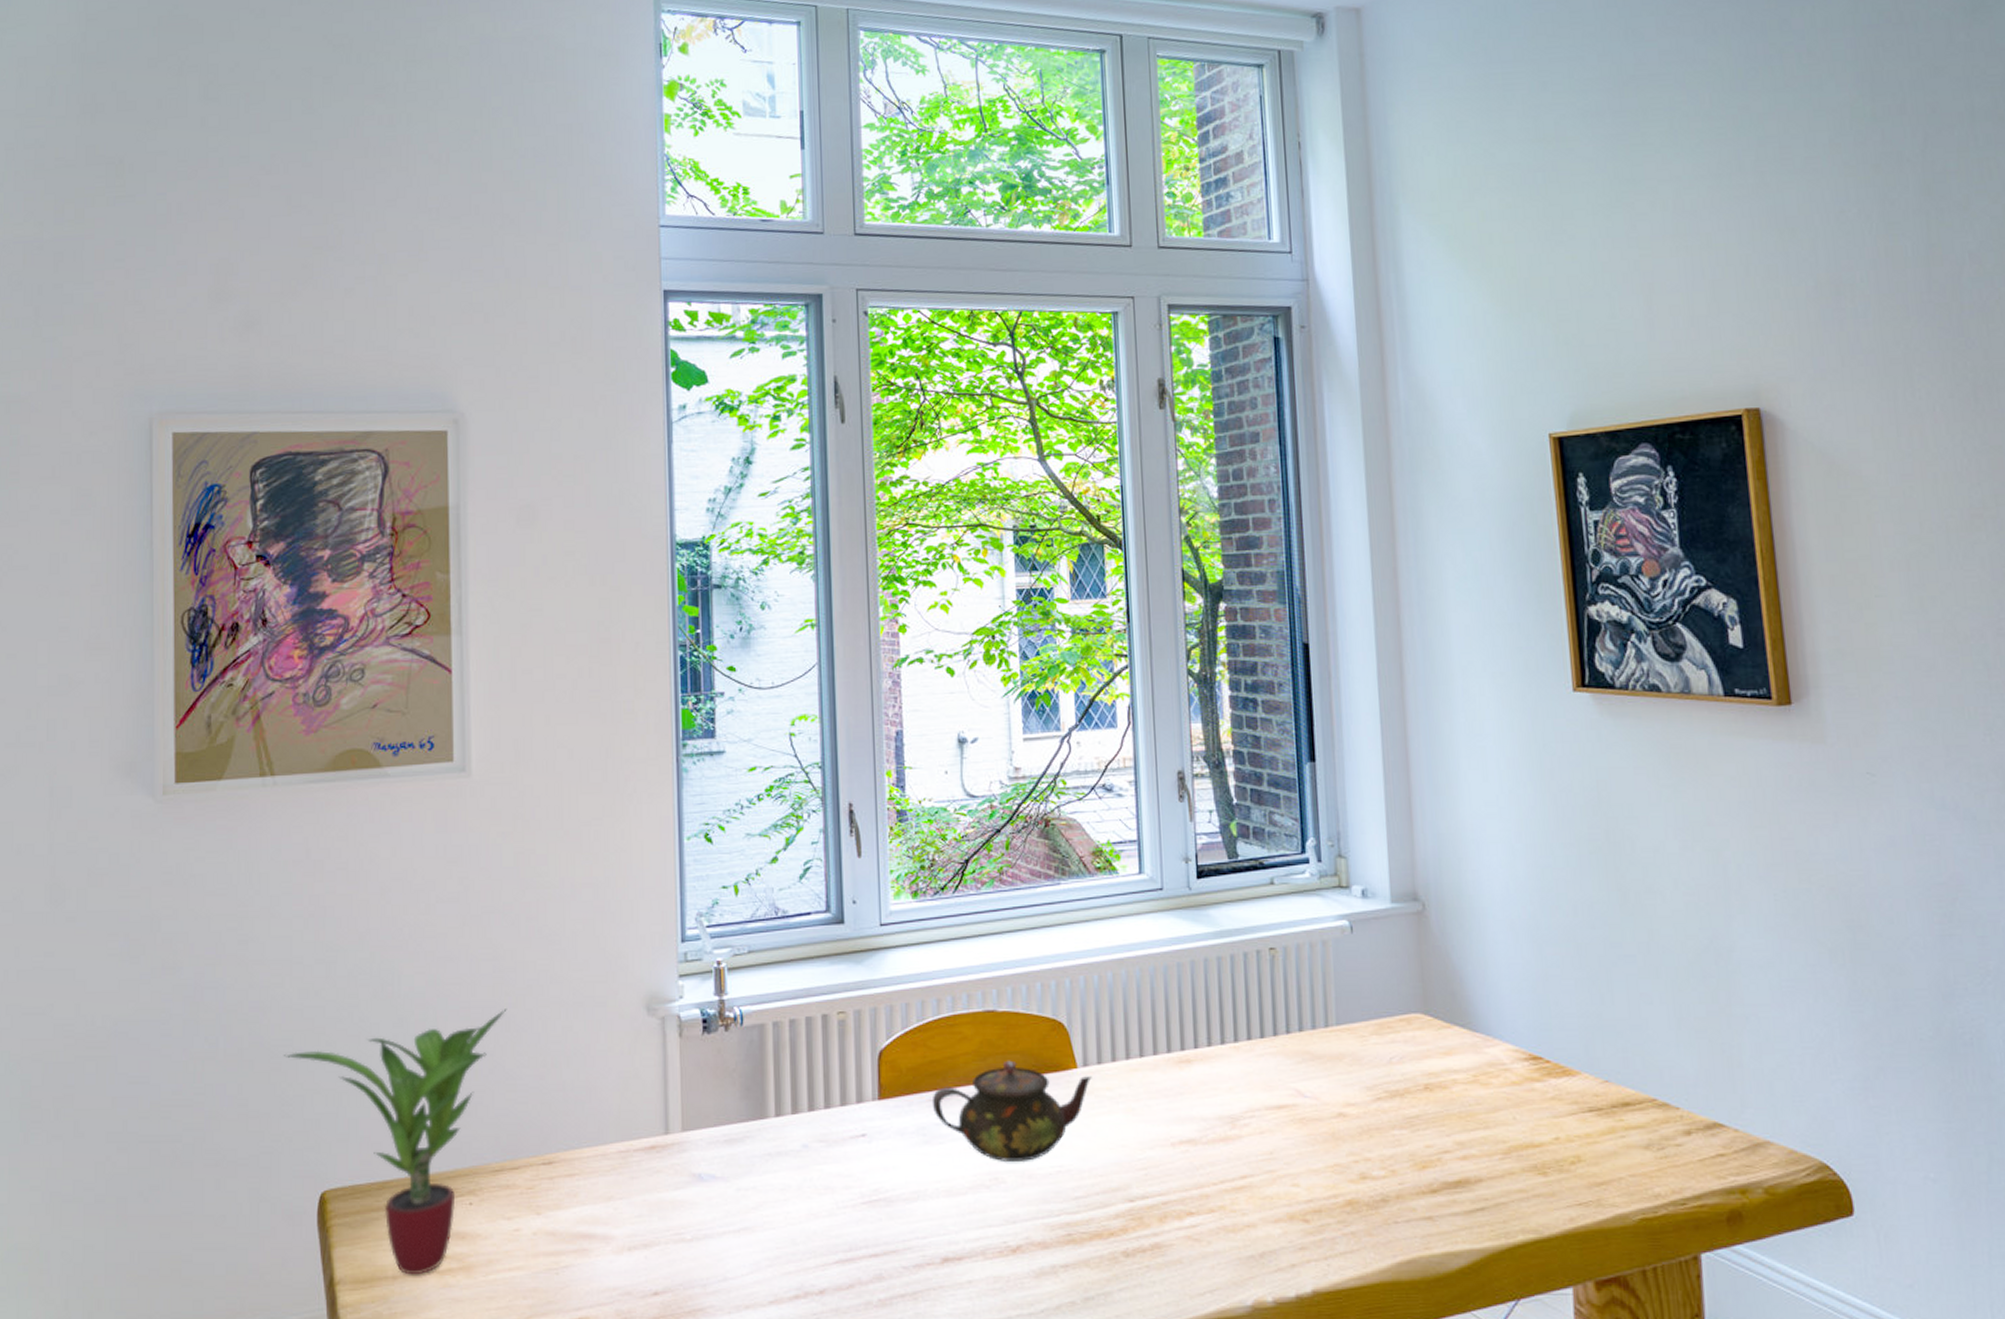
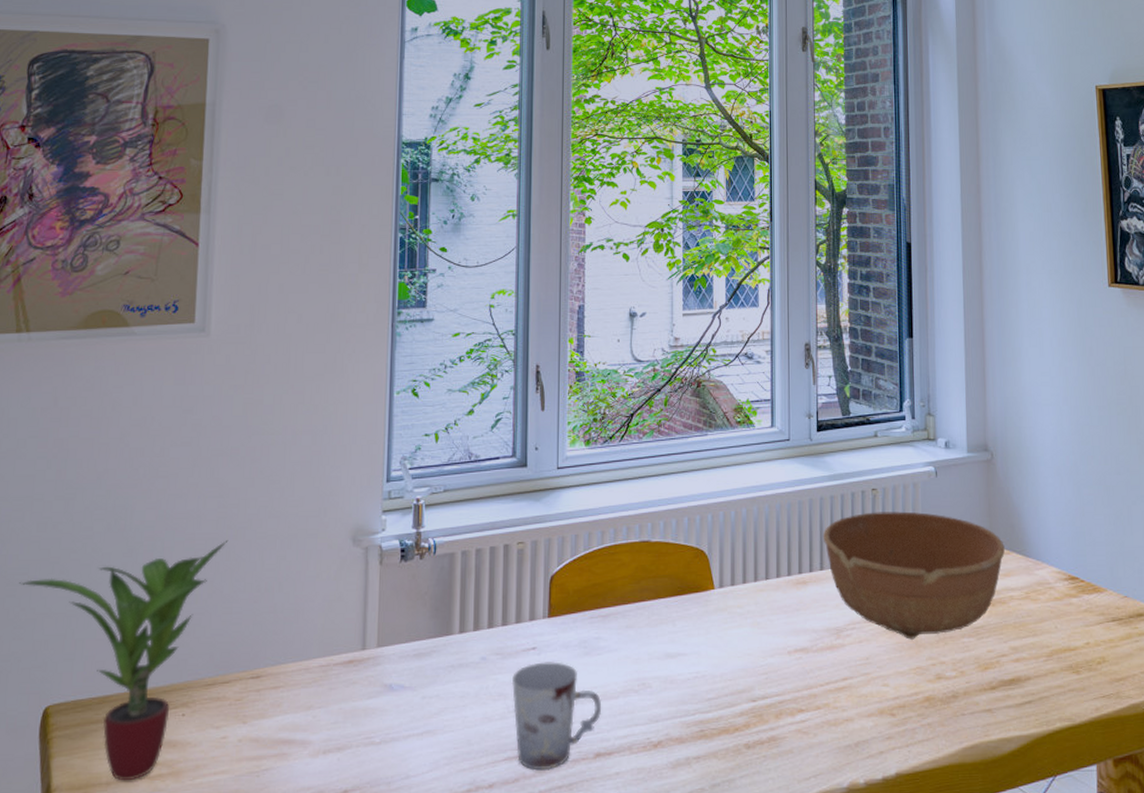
cup: none [840,1151,948,1276] -> present [512,662,602,771]
teapot: present [931,1060,1092,1161] -> none [593,583,726,669]
bowl: none [1209,975,1444,1131] -> present [822,511,1005,640]

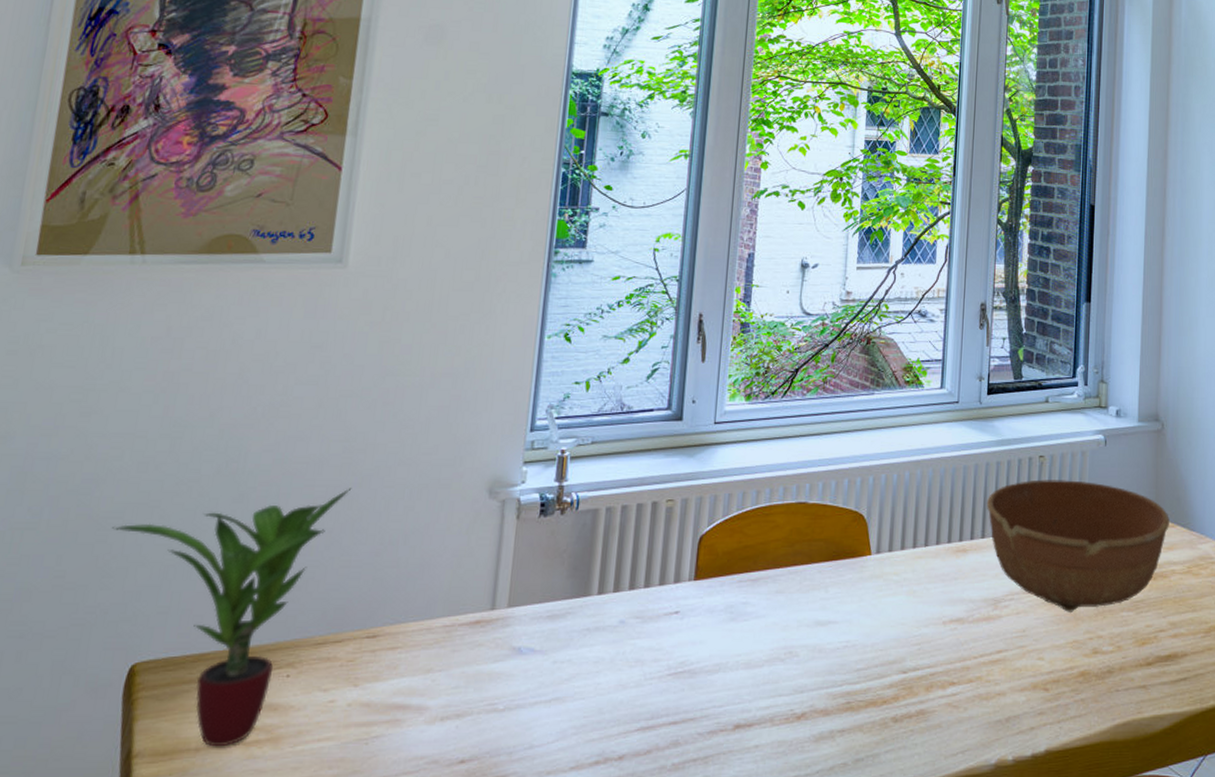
cup: present [512,662,602,771] -> none [650,627,745,742]

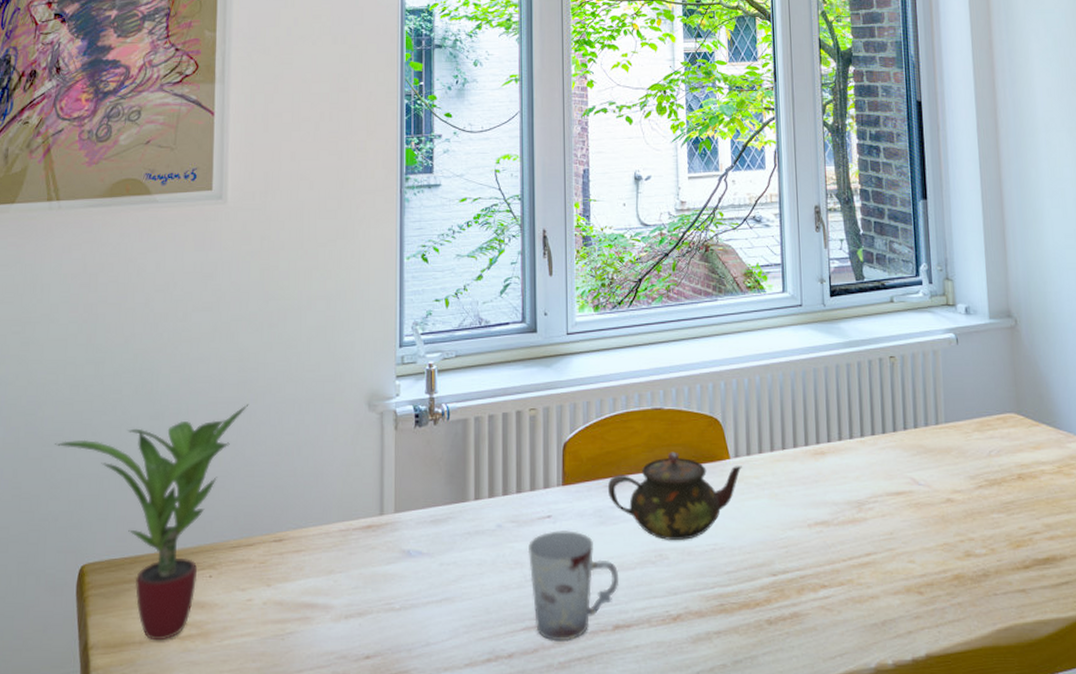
cup: none [650,627,745,742] -> present [529,531,619,642]
teapot: none [741,547,883,637] -> present [607,451,742,540]
bowl: present [986,479,1169,612] -> none [840,380,1034,514]

